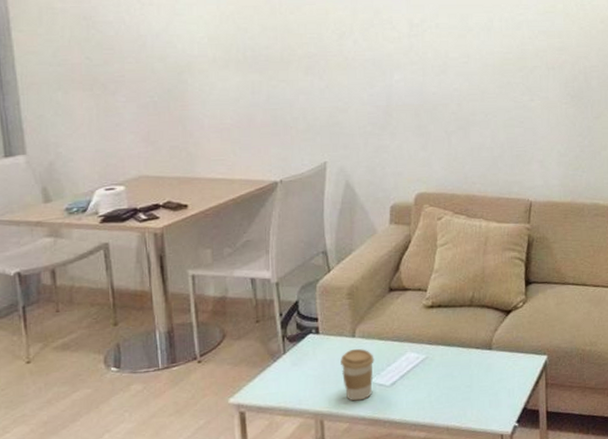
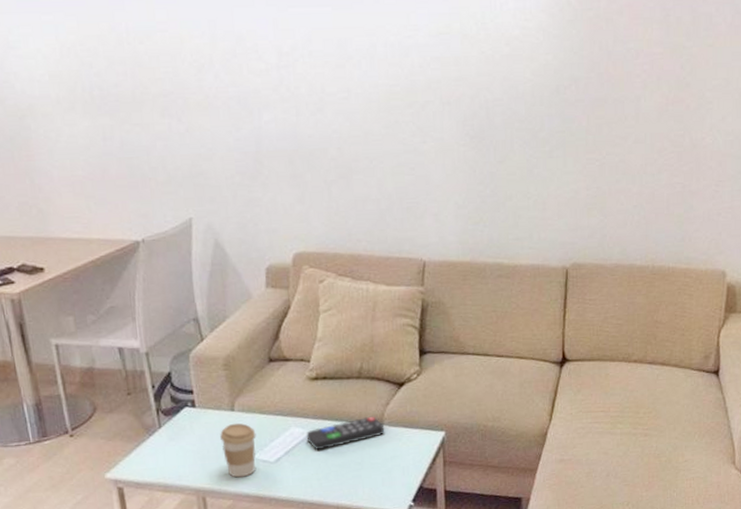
remote control: none [420,342,493,374] -> present [306,417,385,451]

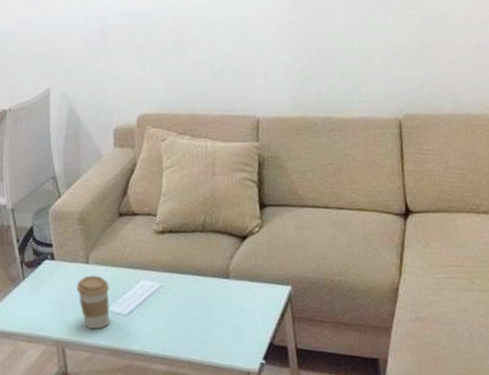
remote control: present [306,417,385,451] -> none [155,270,231,304]

